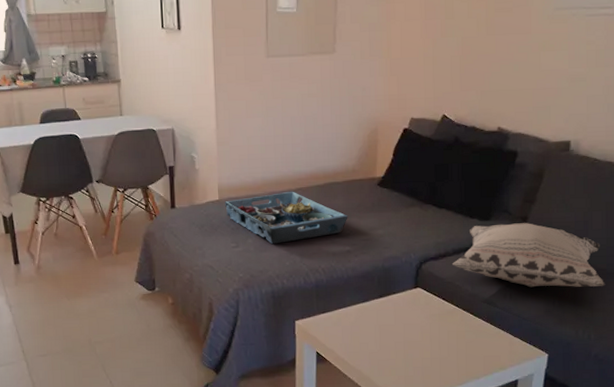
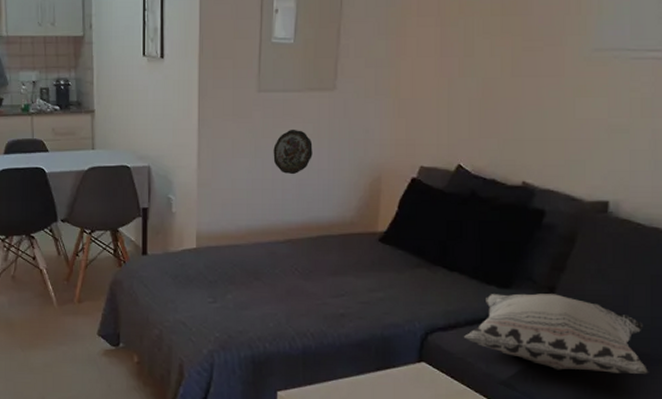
serving tray: present [225,191,348,245] -> none [203,242,343,302]
decorative plate: none [282,89,317,131] -> present [273,129,313,175]

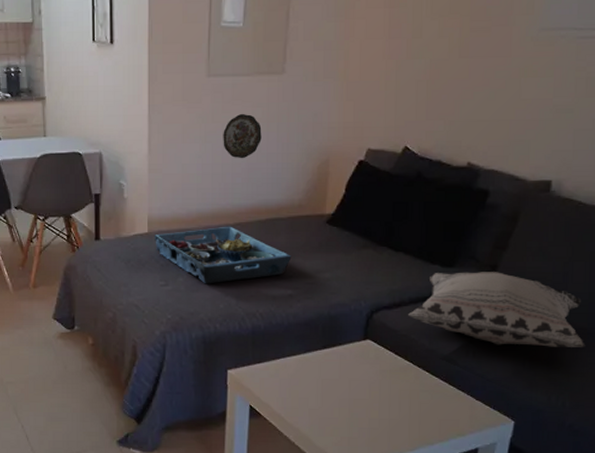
serving tray: none [203,242,343,302] -> present [155,226,292,284]

